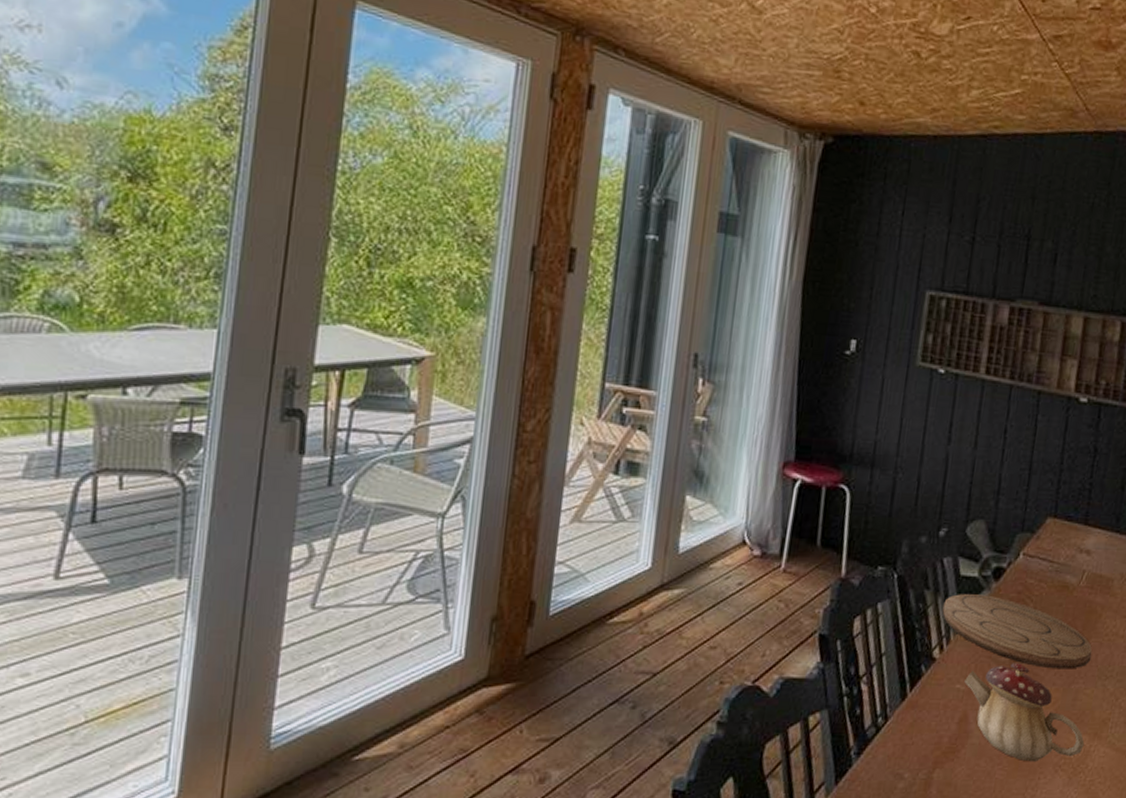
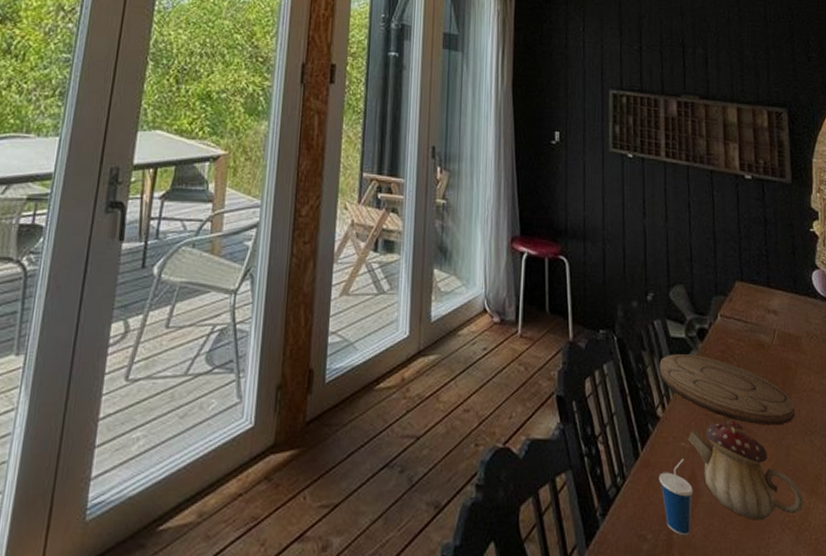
cup: none [925,700,963,775] -> present [659,458,693,536]

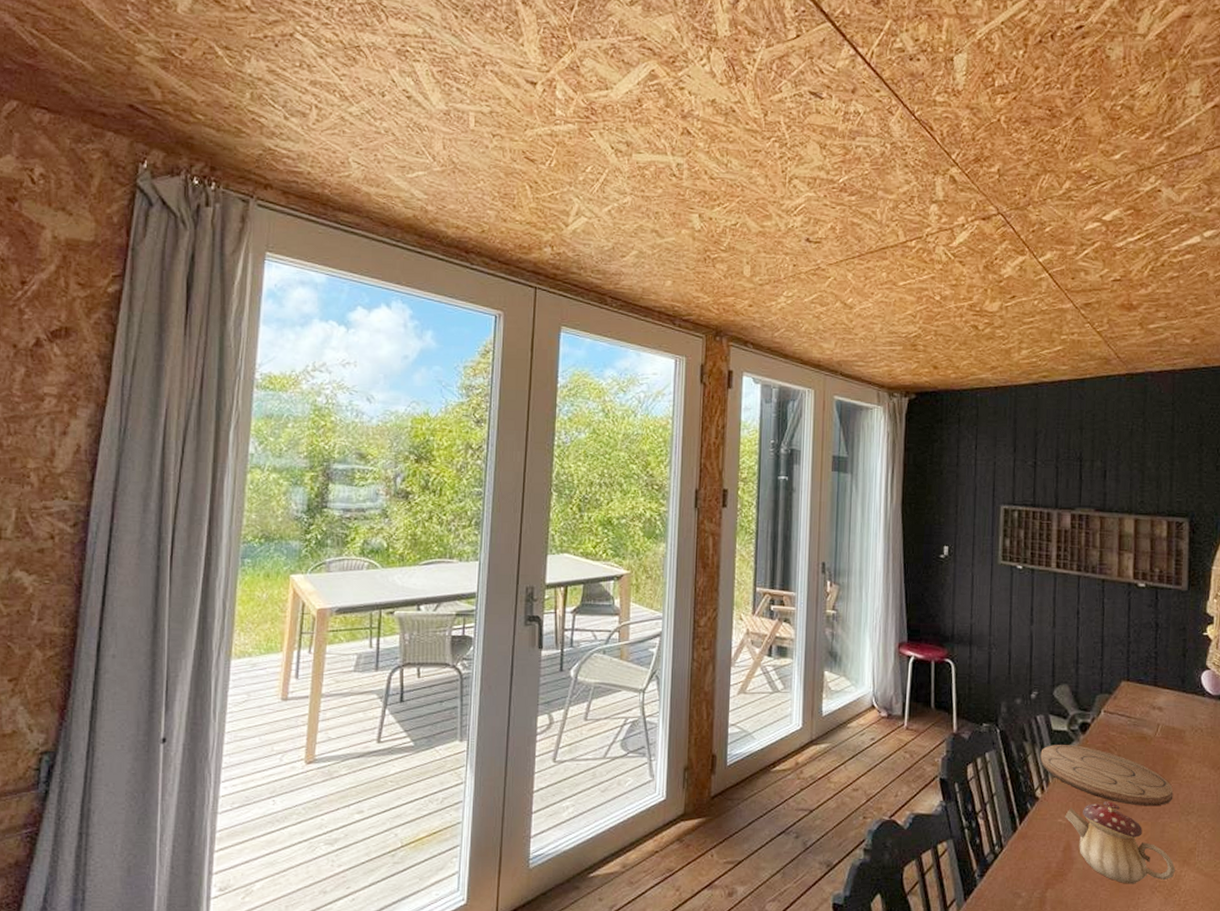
cup: present [659,458,693,536] -> none [1035,832,1068,895]

